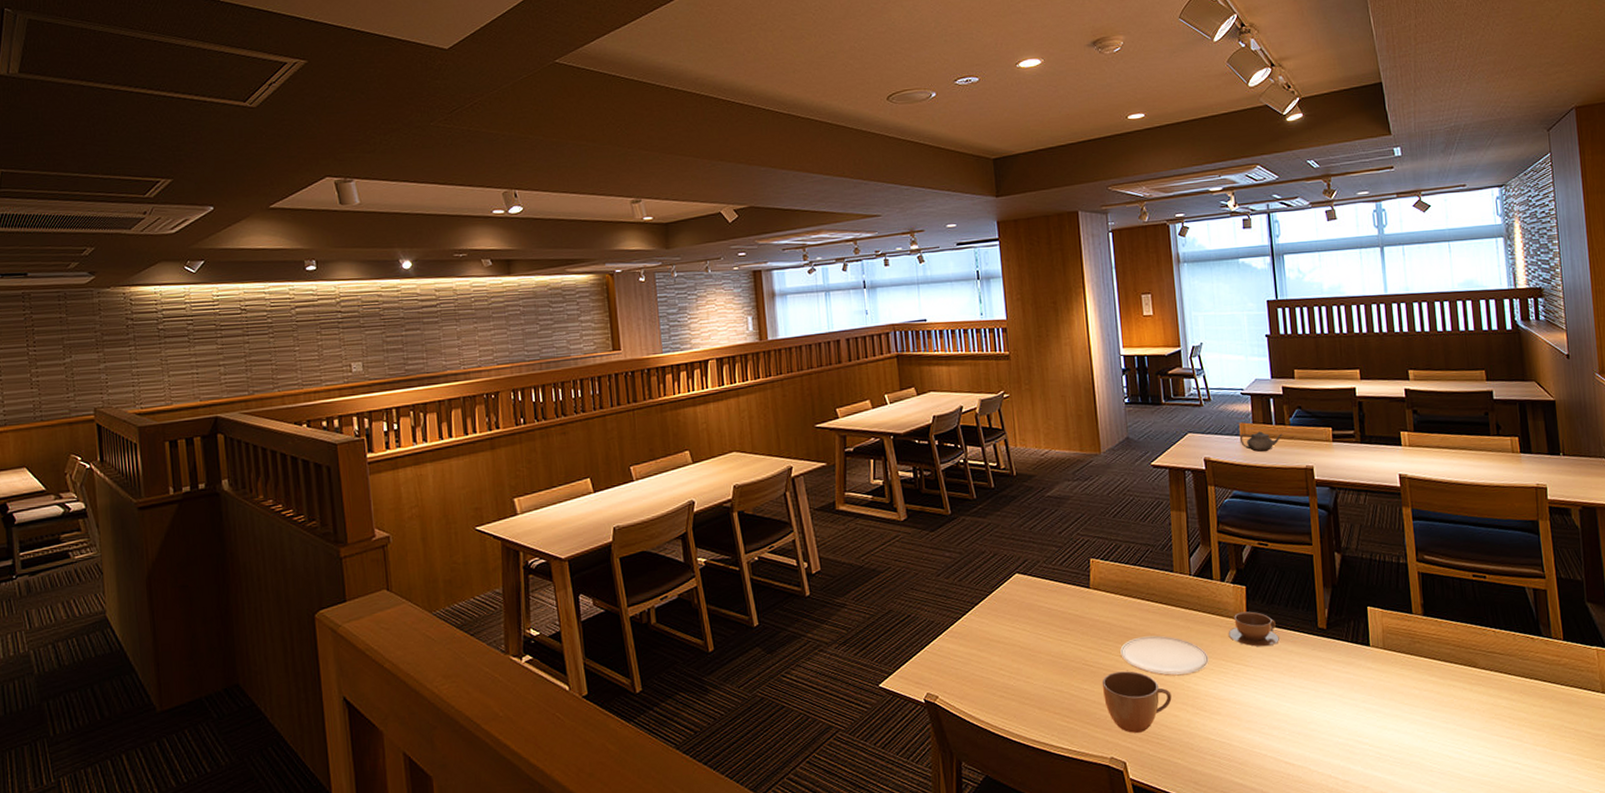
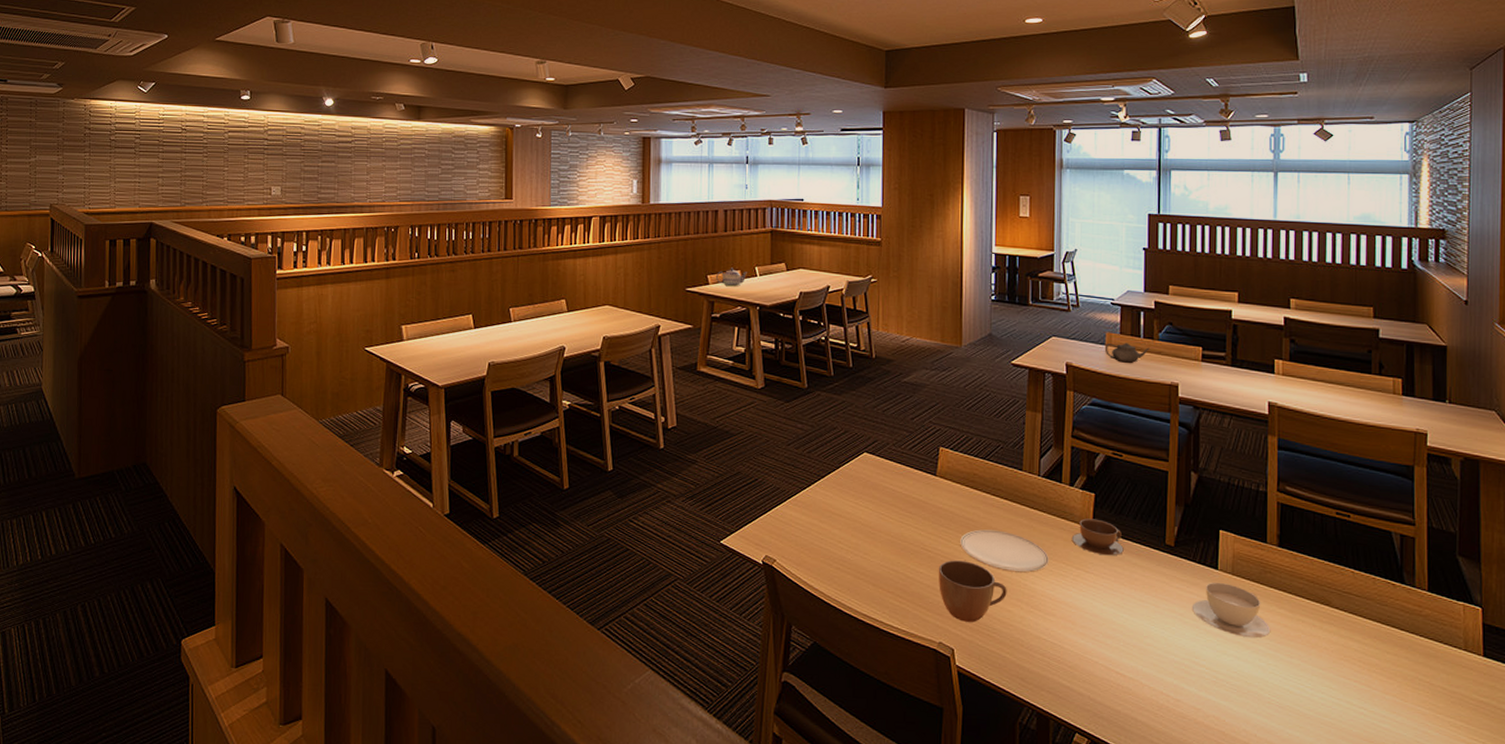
teapot: none [845,398,877,419] -> present [716,267,747,287]
teacup: none [1350,659,1426,710] -> present [1192,583,1271,638]

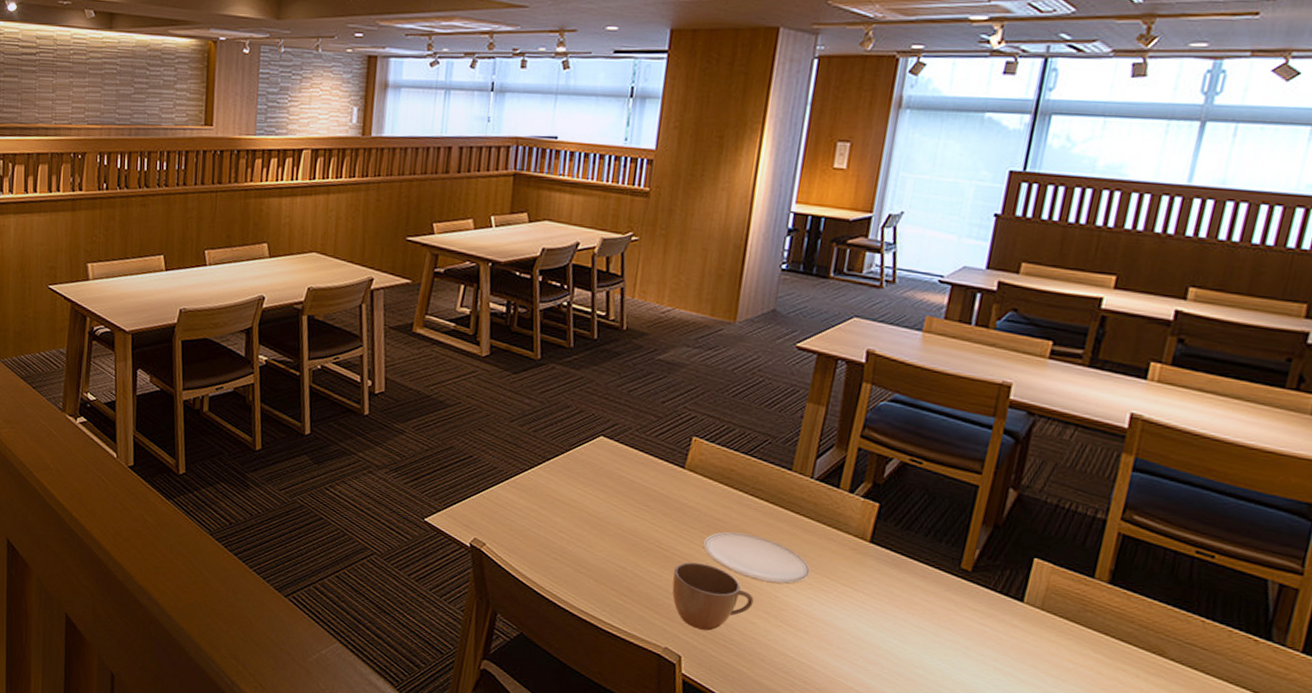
teapot: present [716,267,747,287] -> none [443,215,481,239]
teacup: present [1071,518,1124,556] -> none [841,530,907,575]
teapot: present [1104,343,1150,364] -> none [920,329,981,356]
teacup: present [1192,583,1271,638] -> none [981,616,1080,683]

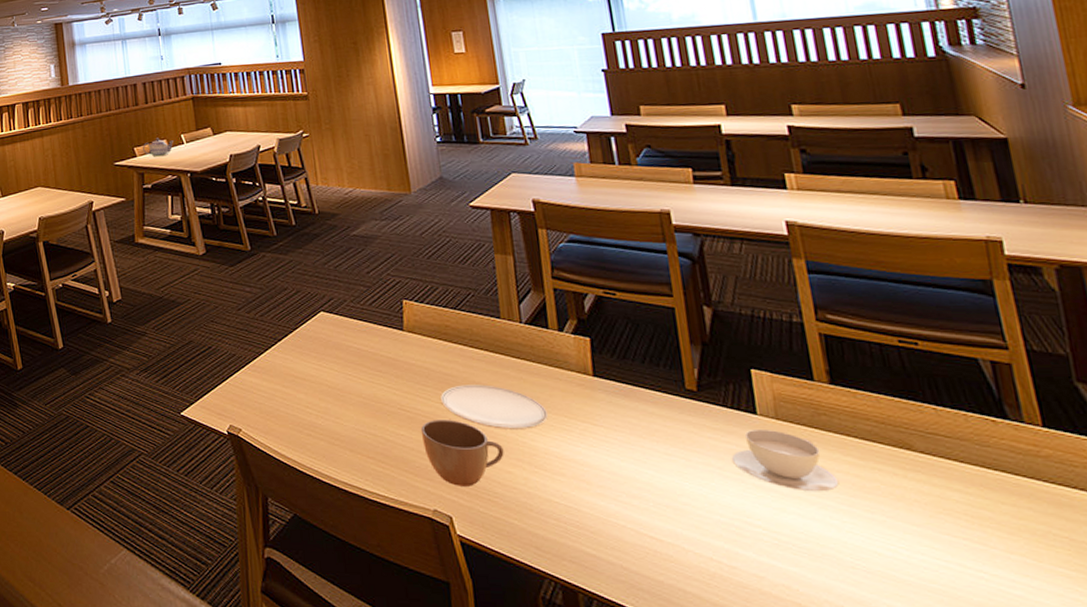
teapot: none [443,215,481,239] -> present [143,138,173,157]
teacup: none [981,616,1080,683] -> present [732,430,840,492]

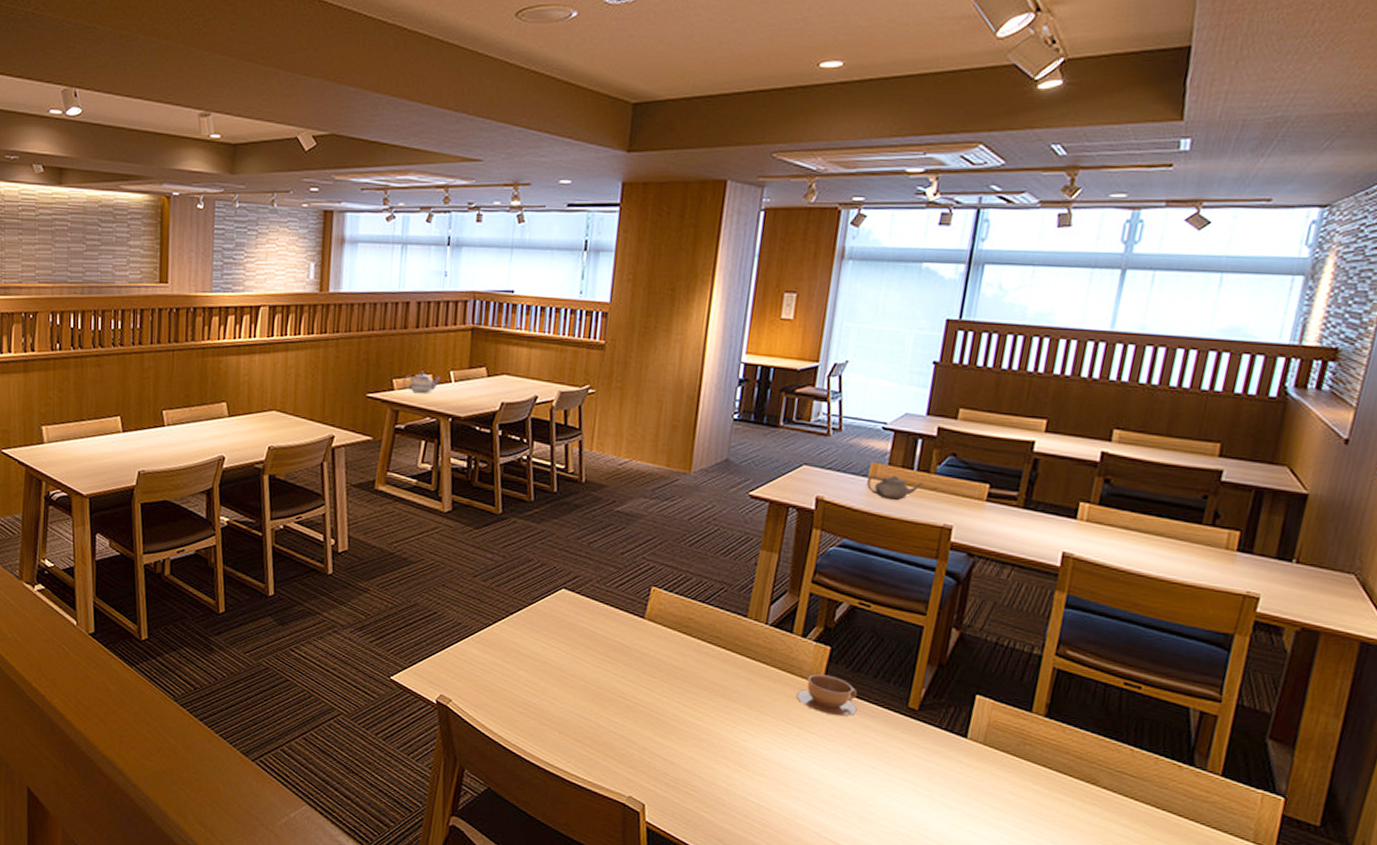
cup: present [420,420,504,486] -> none [634,711,714,778]
plate: present [441,384,548,429] -> none [664,679,767,730]
teacup: none [570,365,636,406] -> present [796,674,857,717]
teapot: none [574,172,628,195] -> present [866,475,923,501]
teacup: present [732,430,840,492] -> none [929,752,1020,815]

